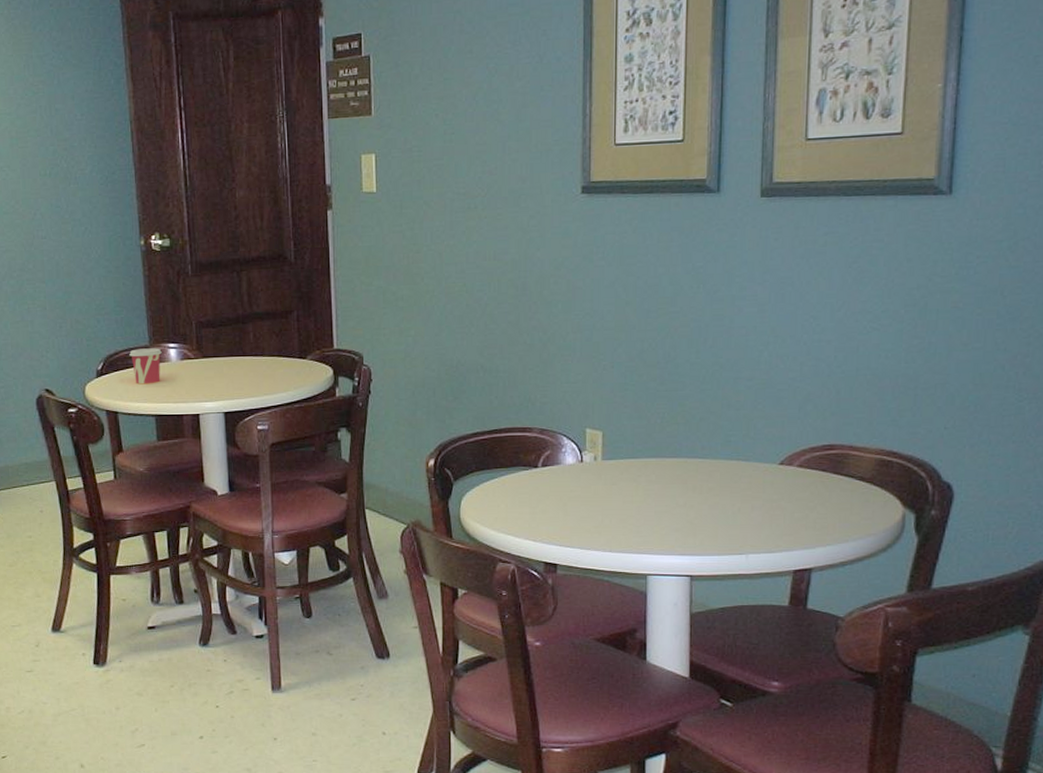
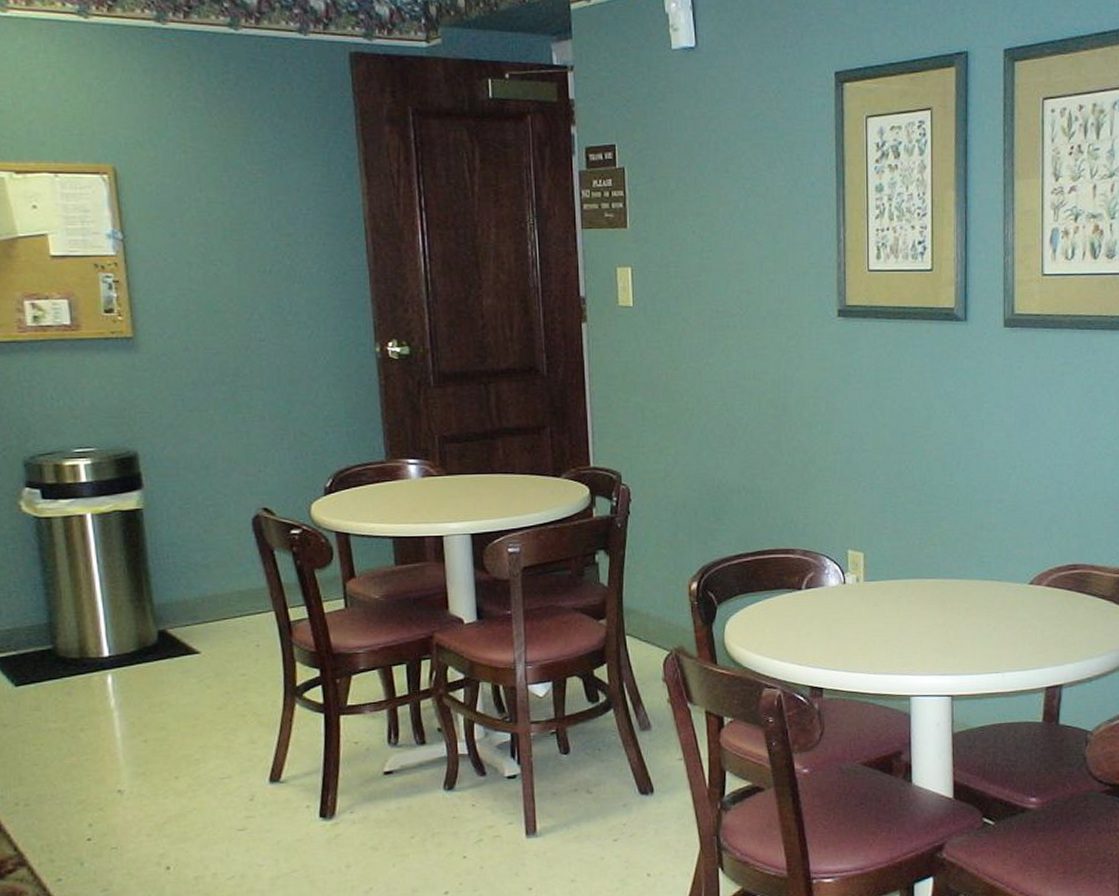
cup: present [129,348,162,385] -> none [363,464,400,503]

